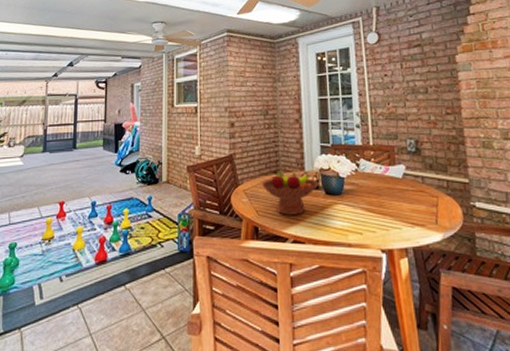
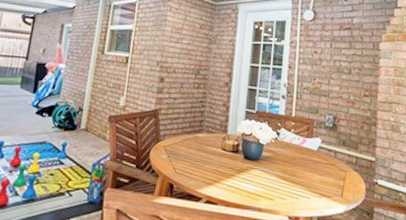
fruit bowl: present [261,170,319,215] -> none [182,129,239,176]

